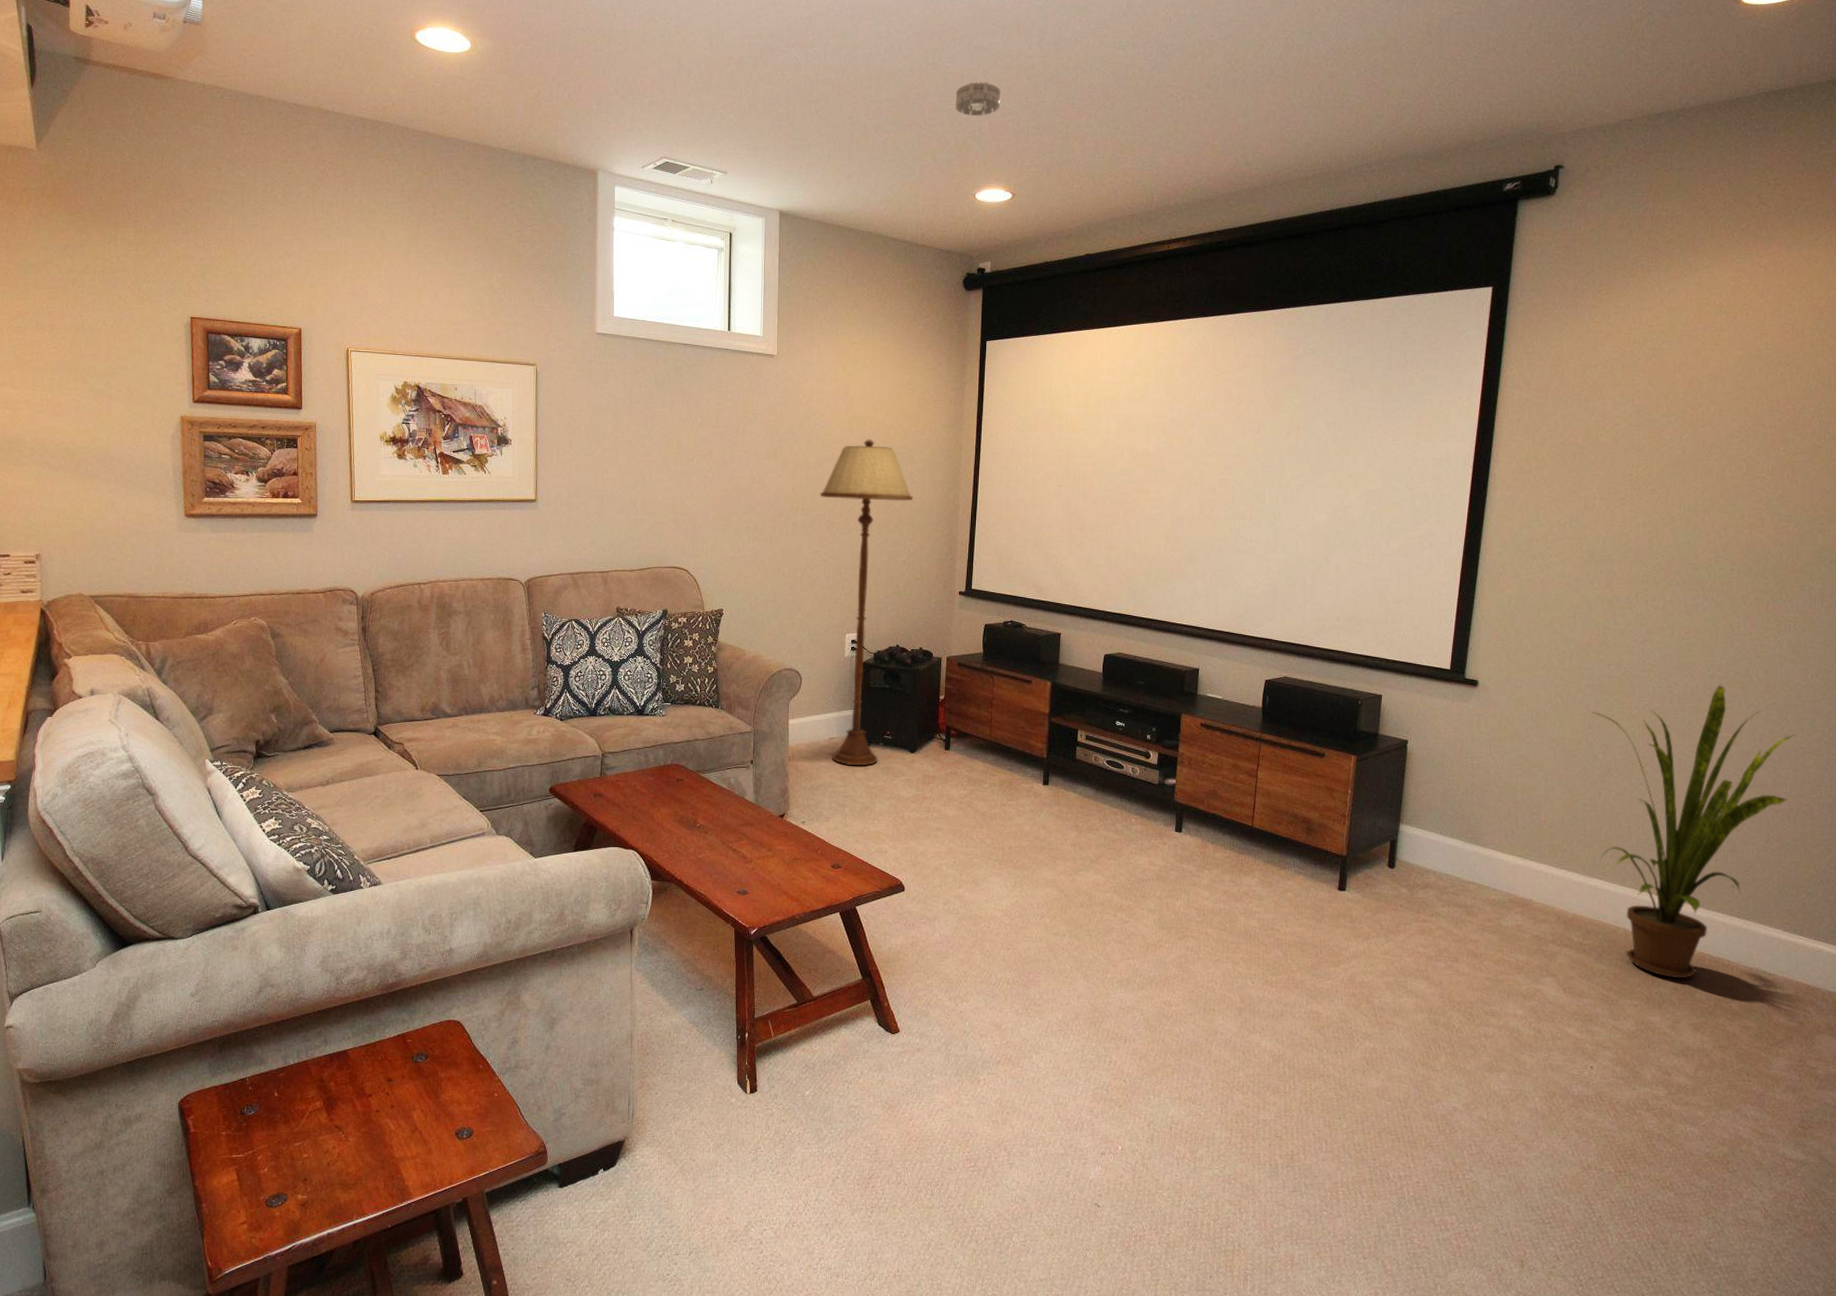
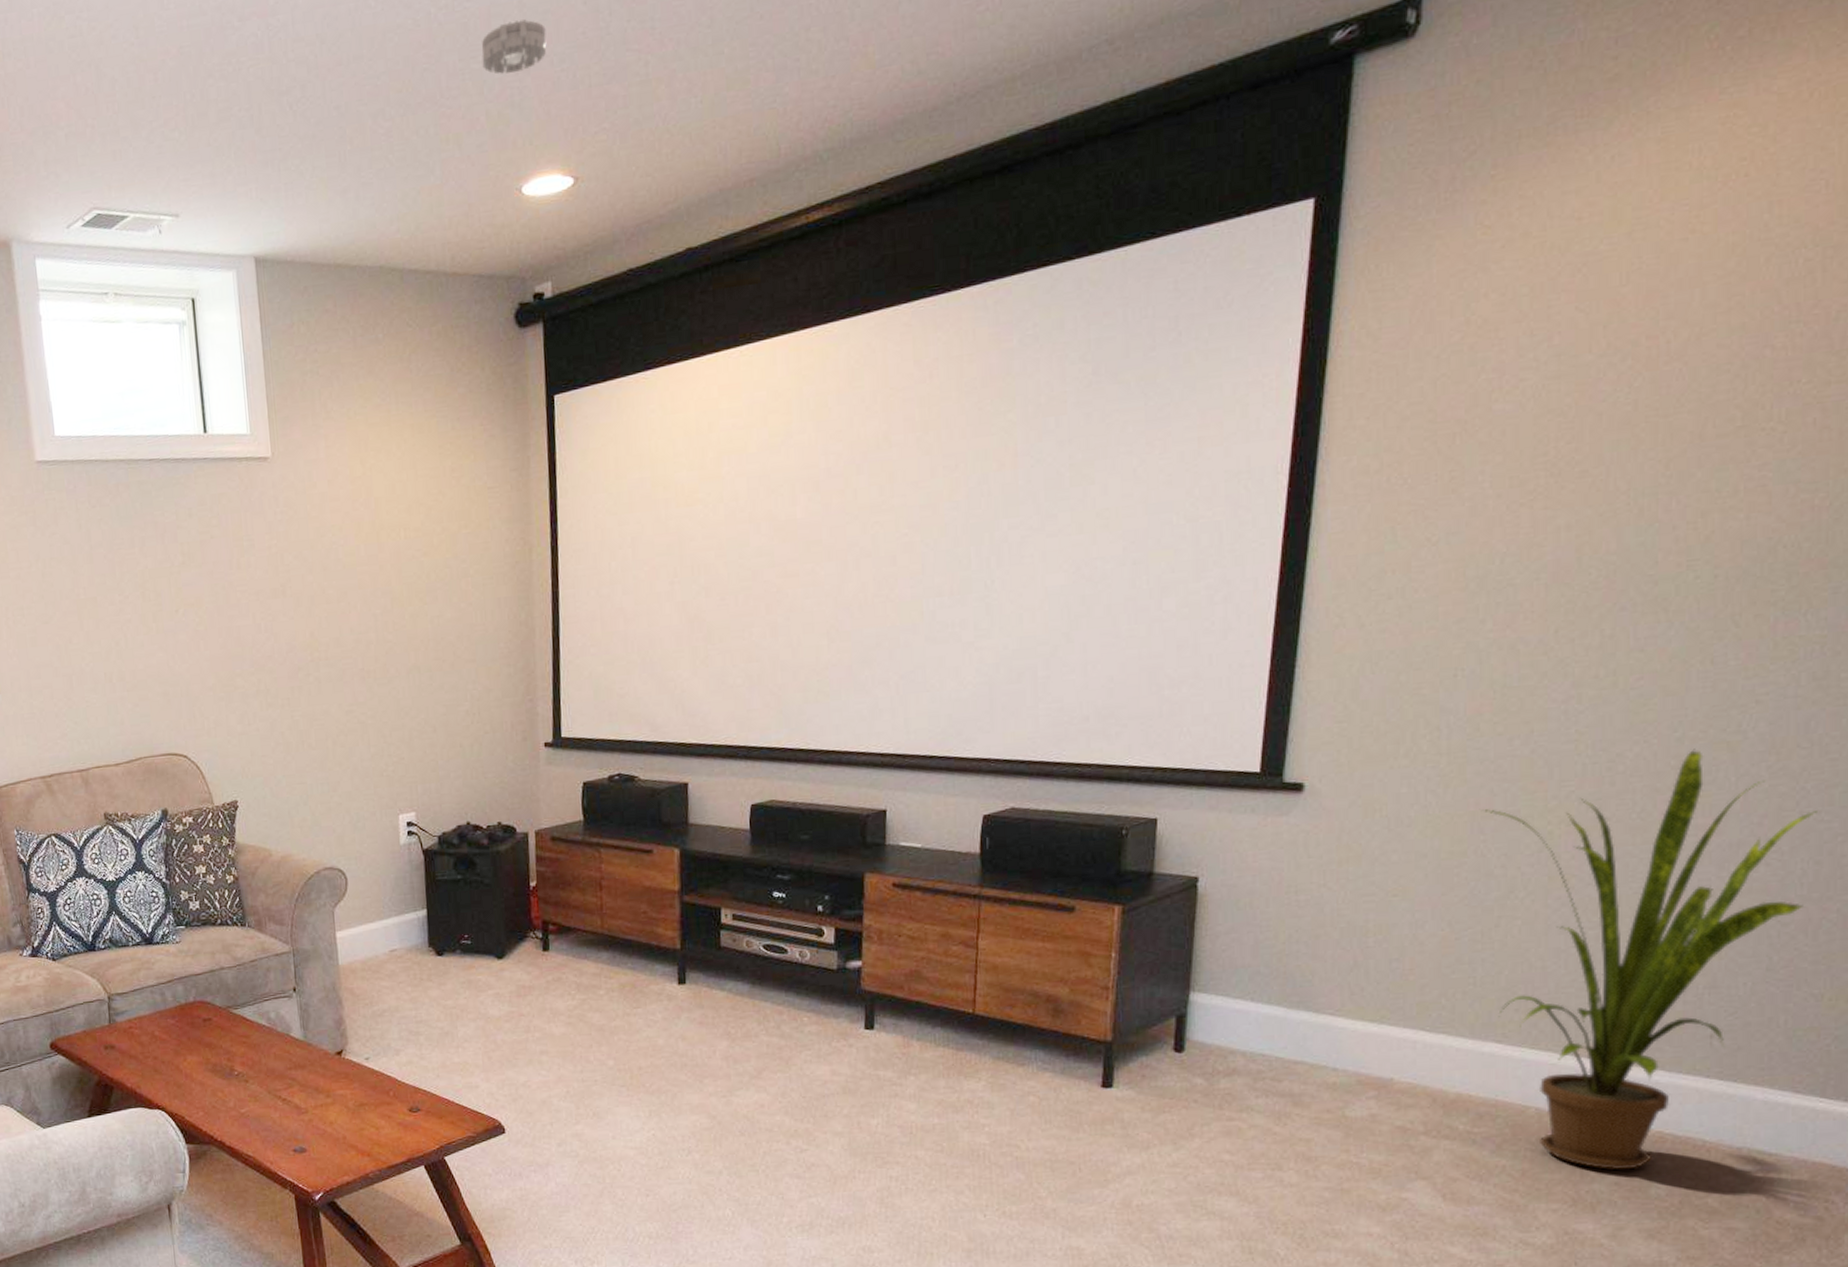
floor lamp: present [820,439,914,766] -> none [346,553,472,983]

